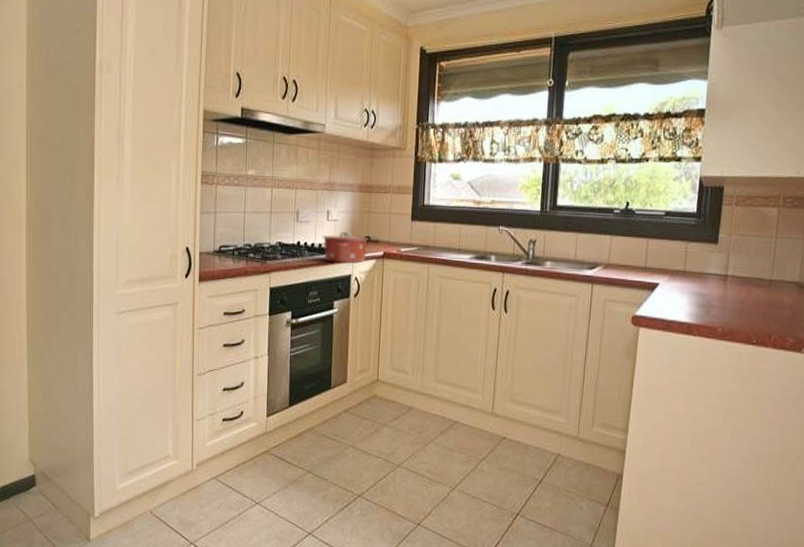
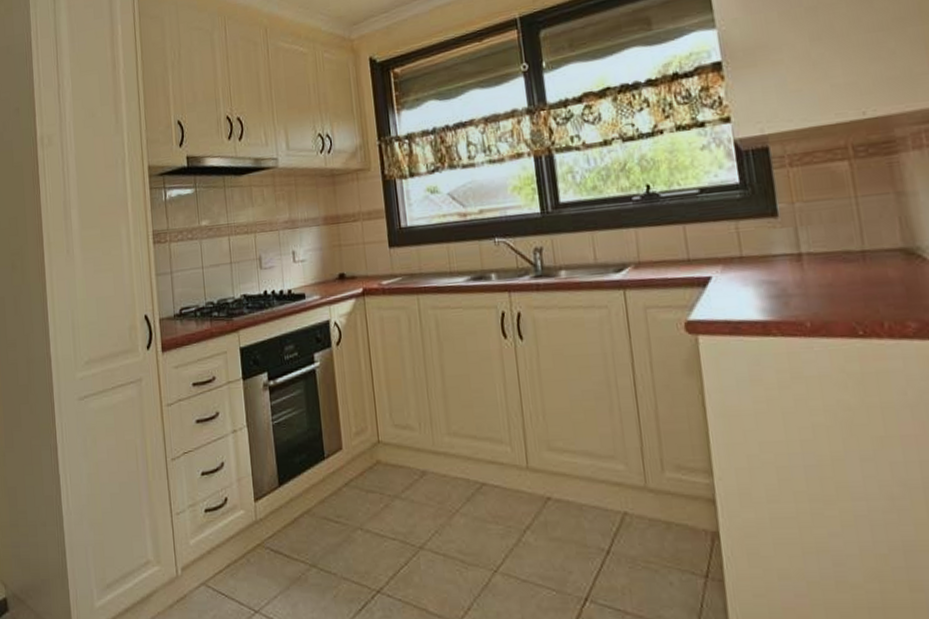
casserole: present [322,231,369,264] -> none [290,271,344,310]

